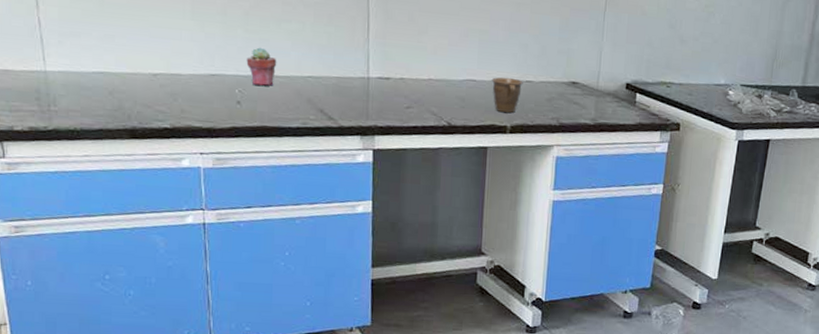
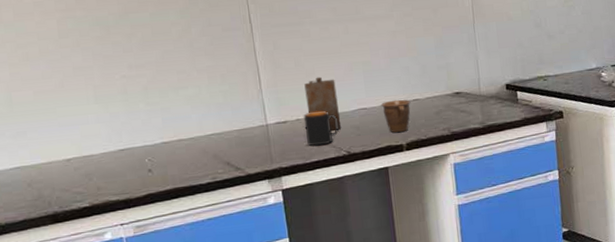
potted succulent: present [246,47,277,86] -> none [151,116,181,152]
mug: none [407,73,444,112] -> present [303,111,340,147]
flask: none [413,36,448,98] -> present [304,77,341,131]

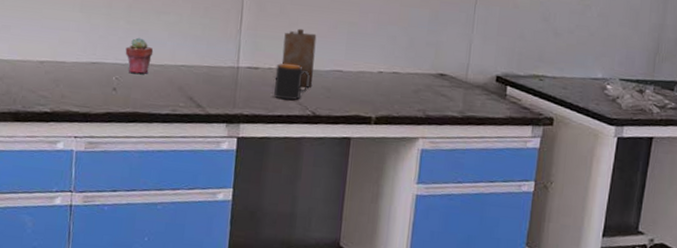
potted succulent: none [151,116,181,152] -> present [125,37,154,74]
mug: present [381,99,411,133] -> none [358,68,390,104]

